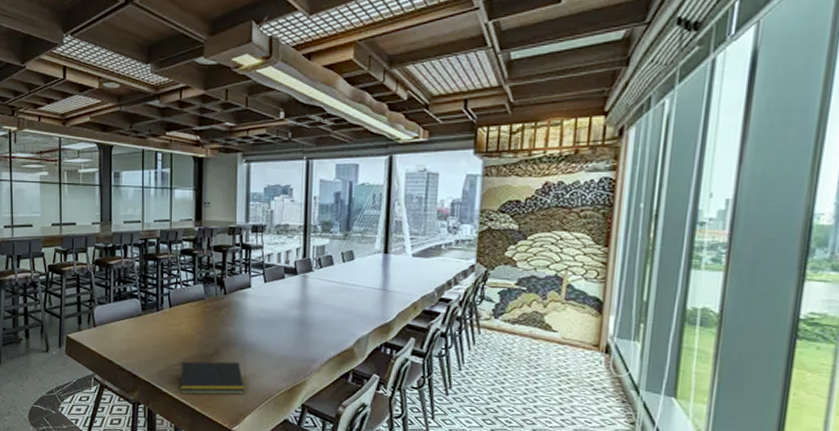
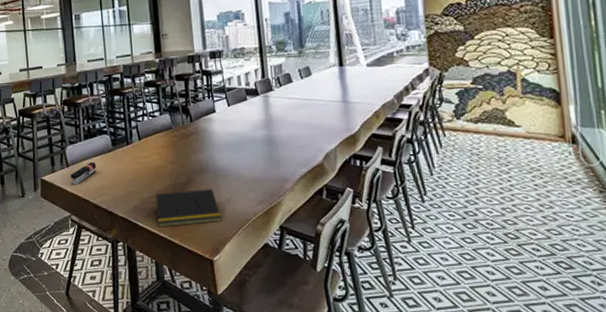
stapler: none [96,324,124,346] -> present [70,161,97,185]

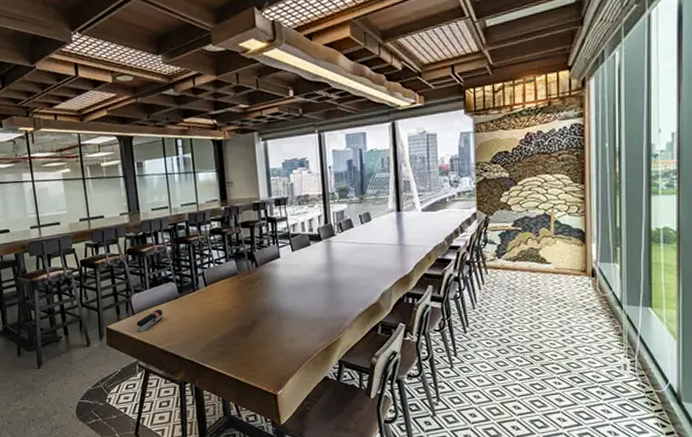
notepad: present [155,189,222,226] -> none [221,330,285,367]

